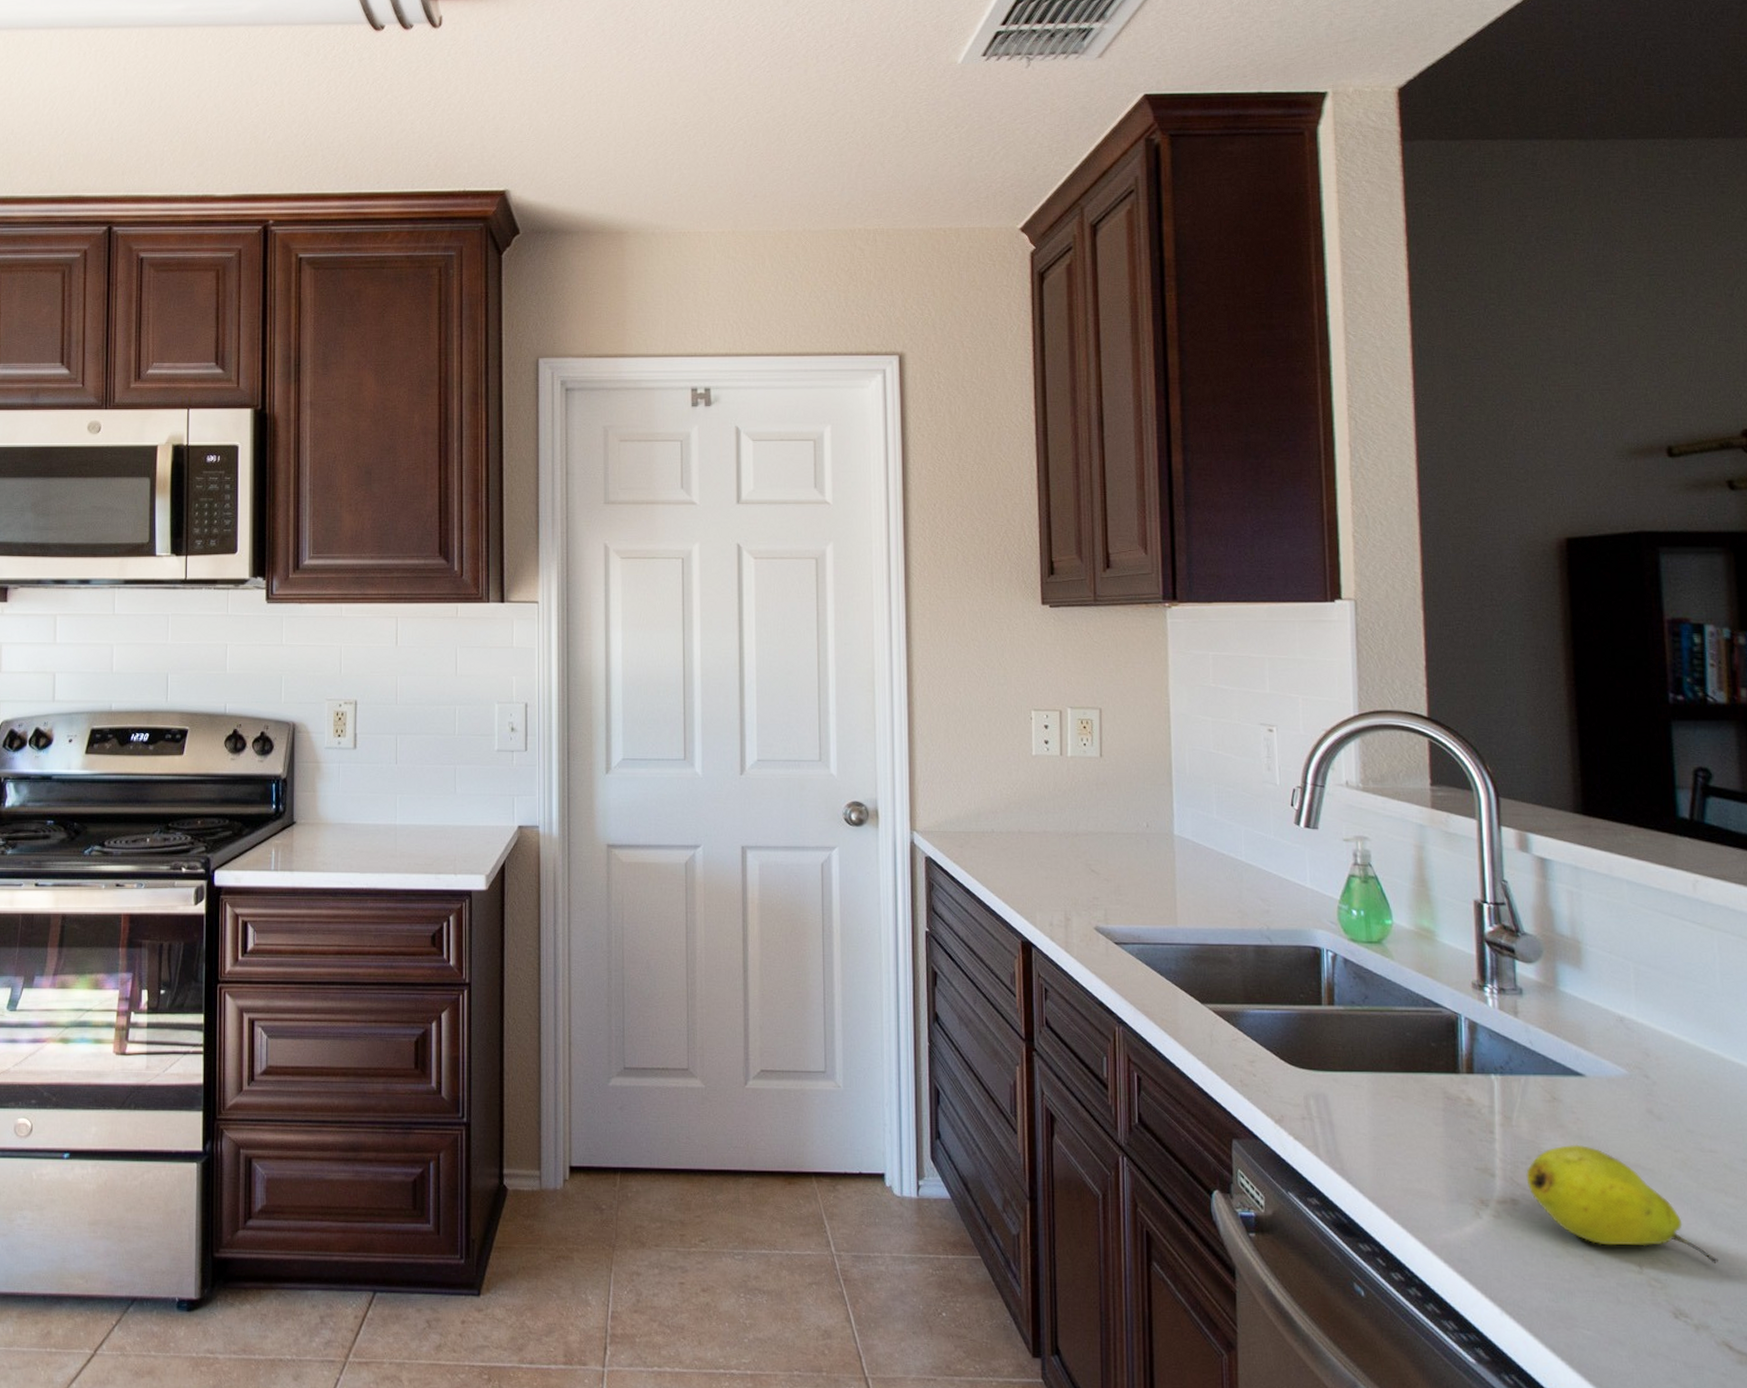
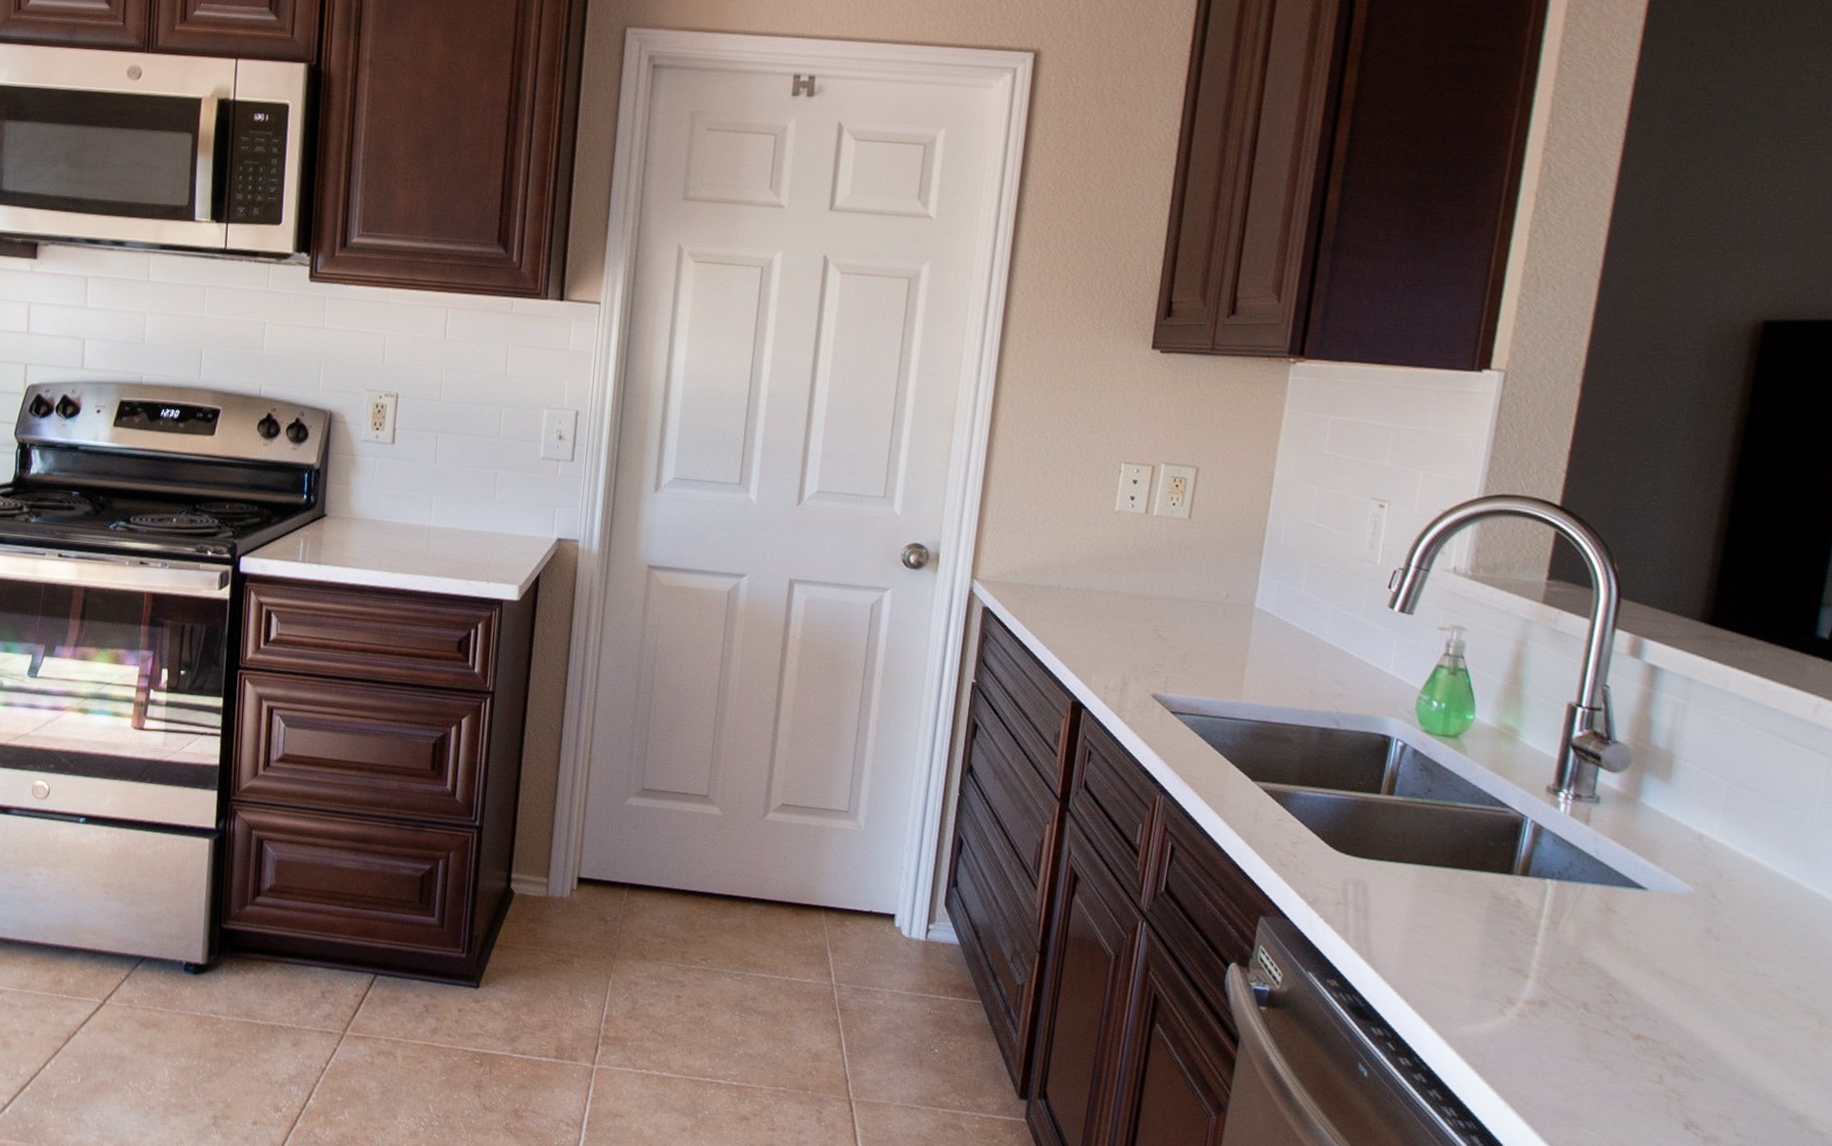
fruit: present [1526,1144,1719,1265] -> none [1560,954,1746,1083]

